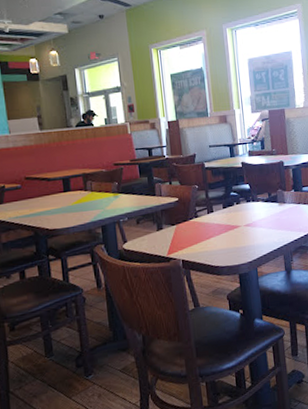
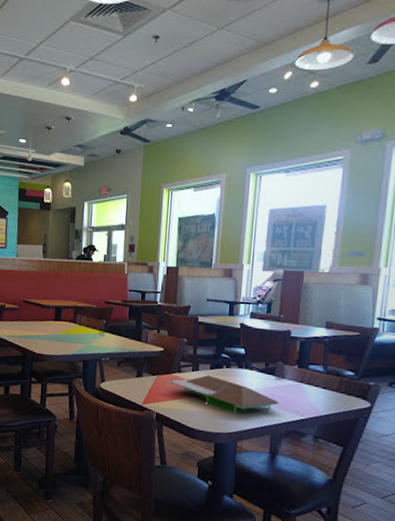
takeout container: none [190,214,285,244] -> present [170,375,279,414]

